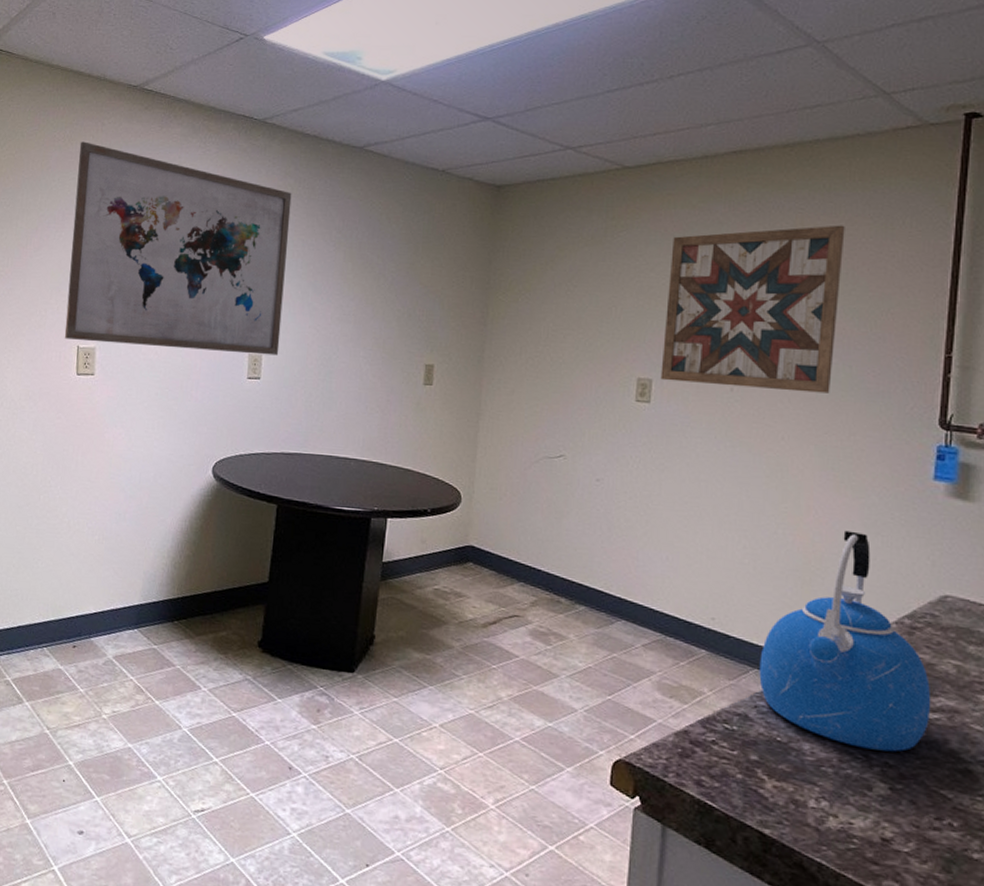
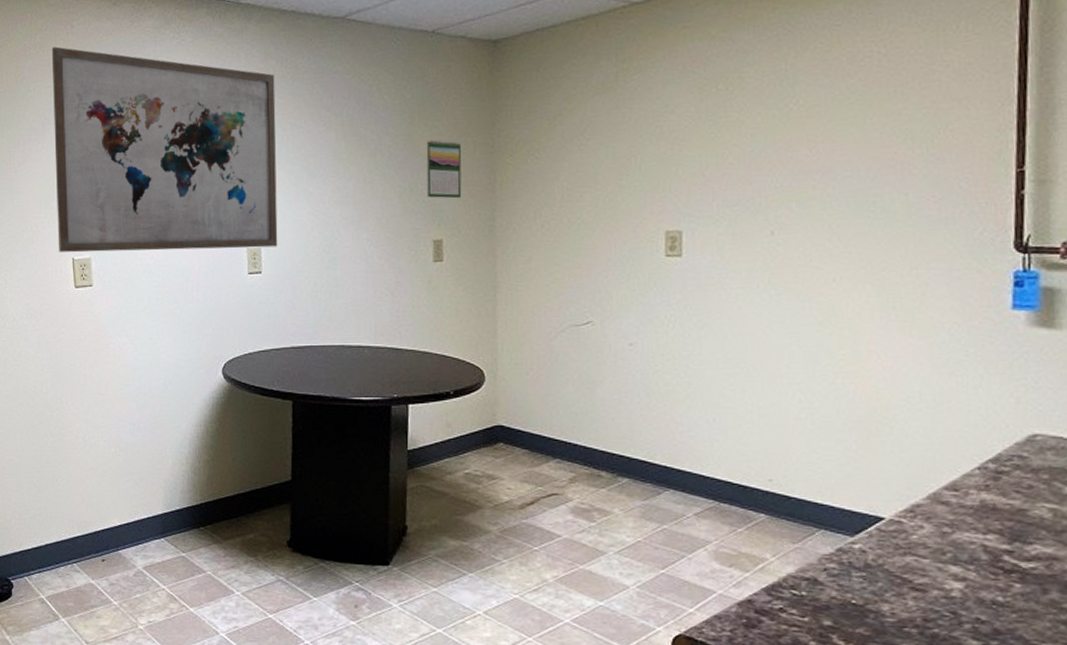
calendar: none [423,270,460,328] -> present [426,139,462,199]
wall art: present [660,225,845,394] -> none [690,38,890,231]
kettle: present [759,530,931,752] -> none [826,373,1026,607]

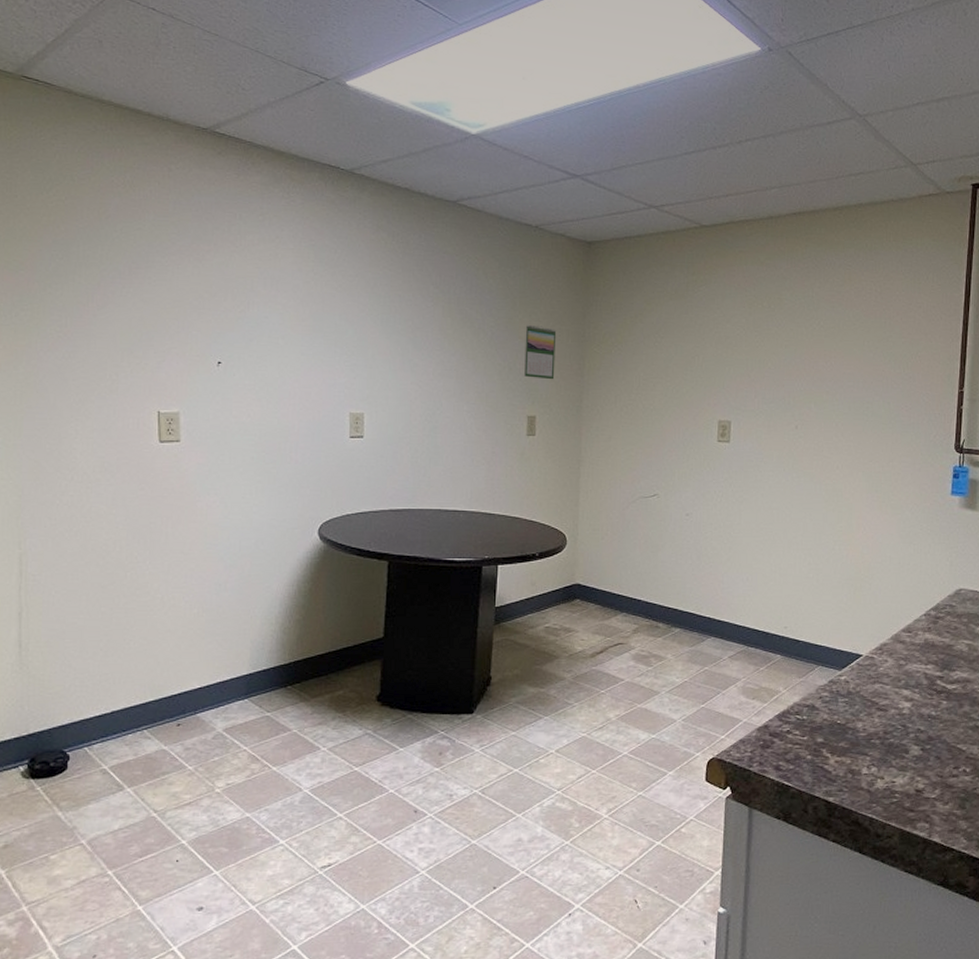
wall art: present [51,46,278,253] -> none [141,188,386,413]

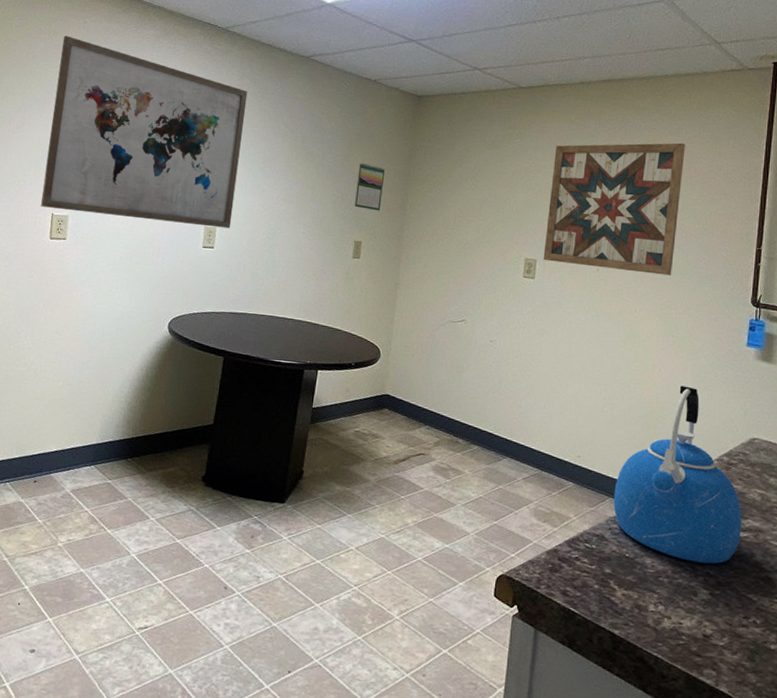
wall art: none [141,188,386,413] -> present [40,35,248,229]
wall art: none [738,280,883,427] -> present [543,143,685,276]
kettle: none [823,542,951,720] -> present [613,385,742,564]

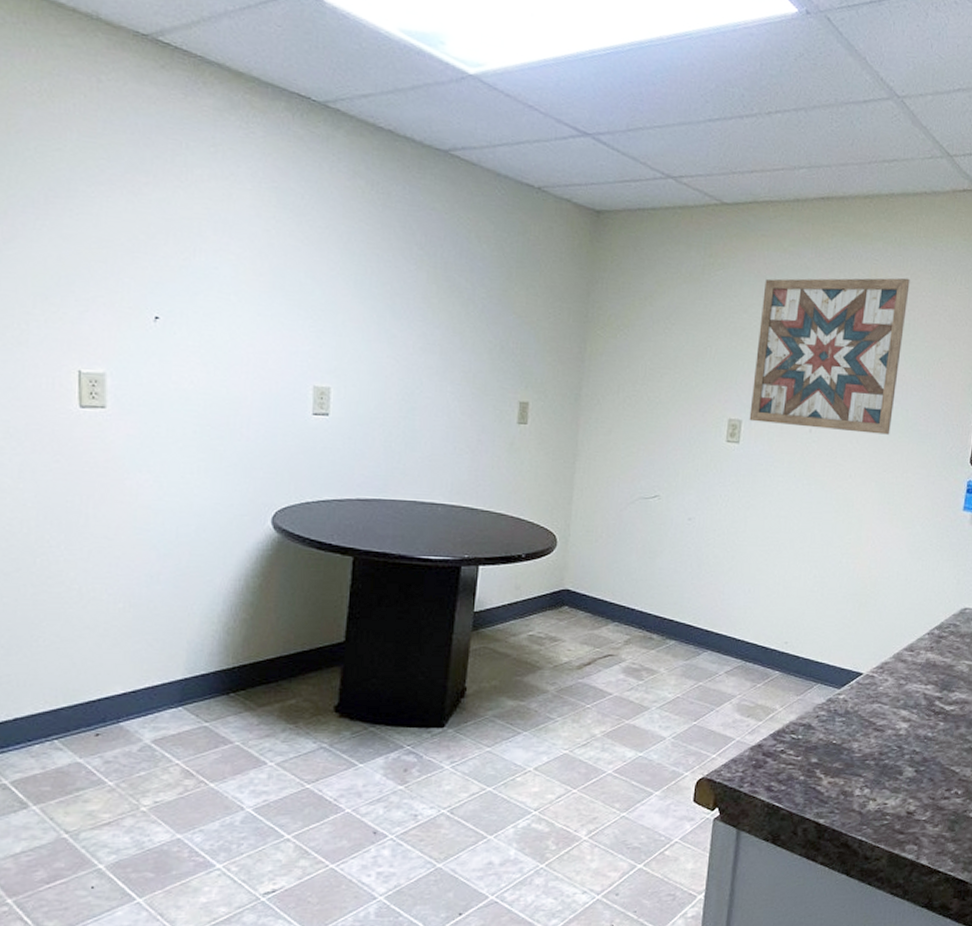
wall art: present [40,35,248,229] -> none [58,100,363,389]
calendar: present [354,162,385,211] -> none [516,298,557,363]
kettle: present [613,385,742,564] -> none [821,557,950,741]

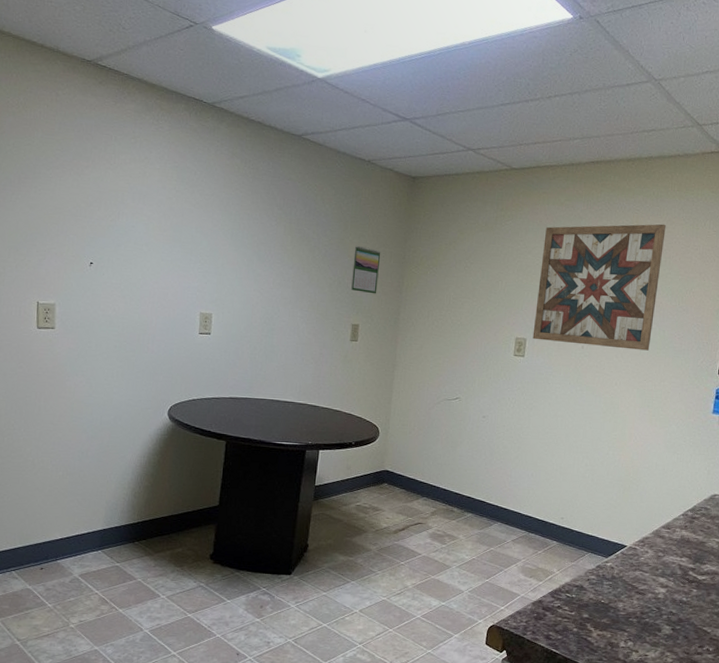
calendar: none [516,298,557,363] -> present [350,245,381,294]

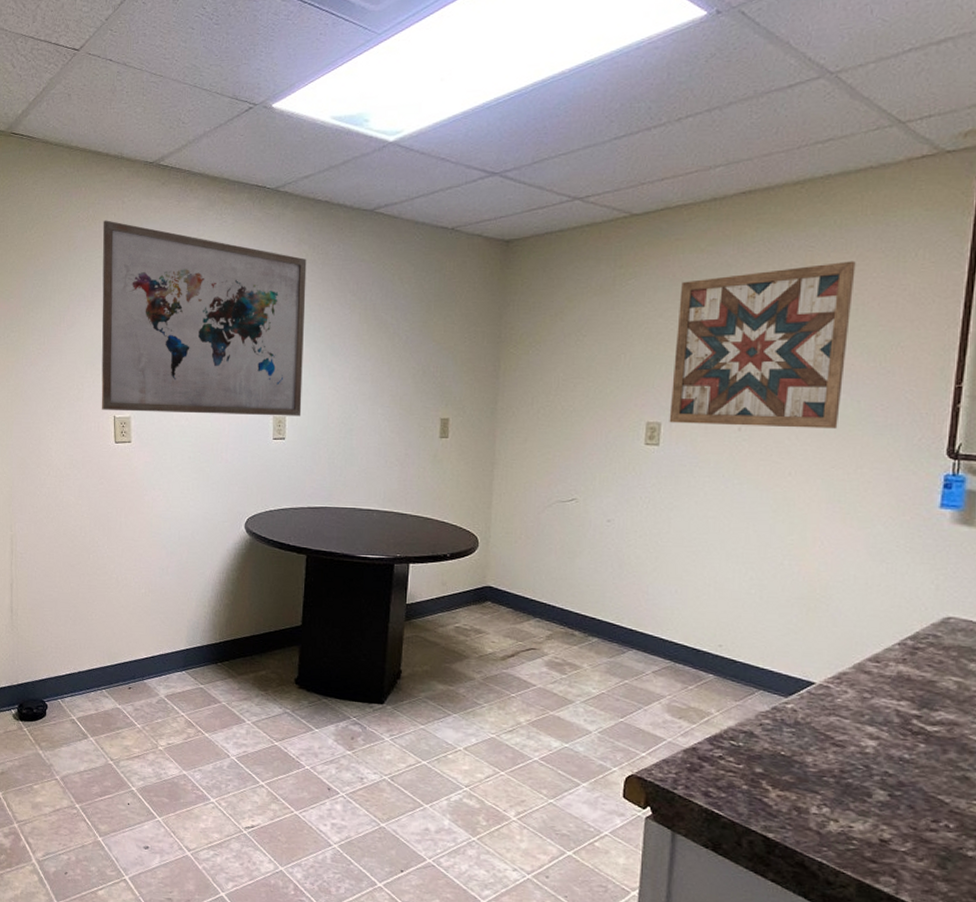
wall art: none [23,109,239,314] -> present [101,220,307,416]
calendar: present [350,245,381,294] -> none [437,327,472,382]

